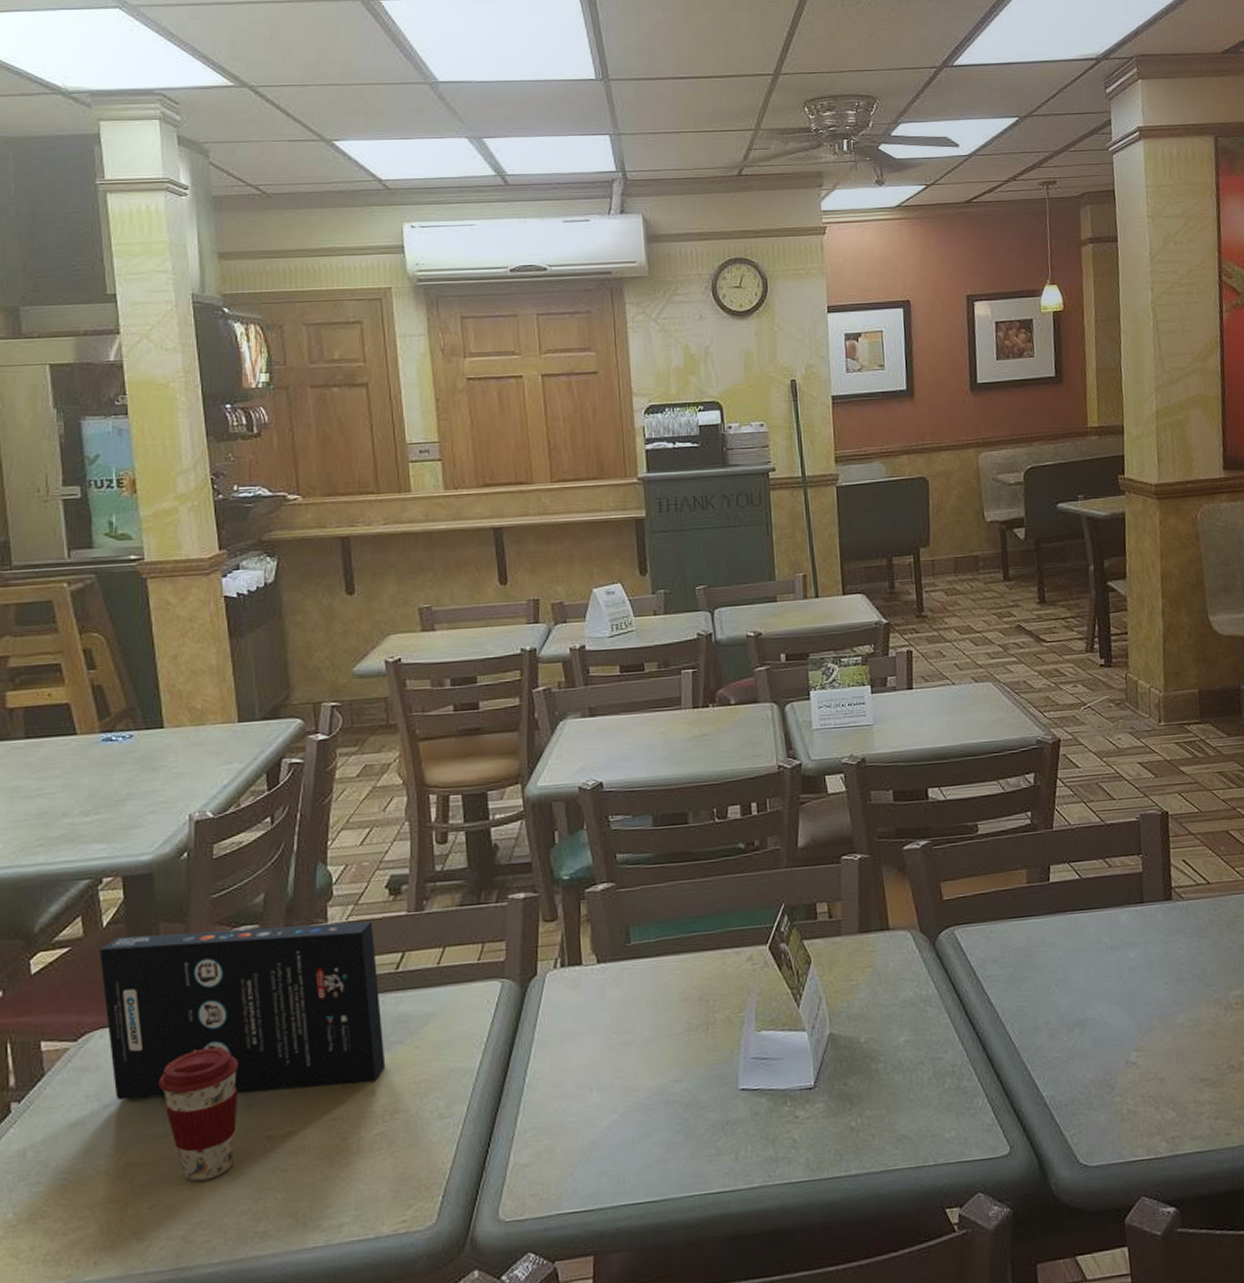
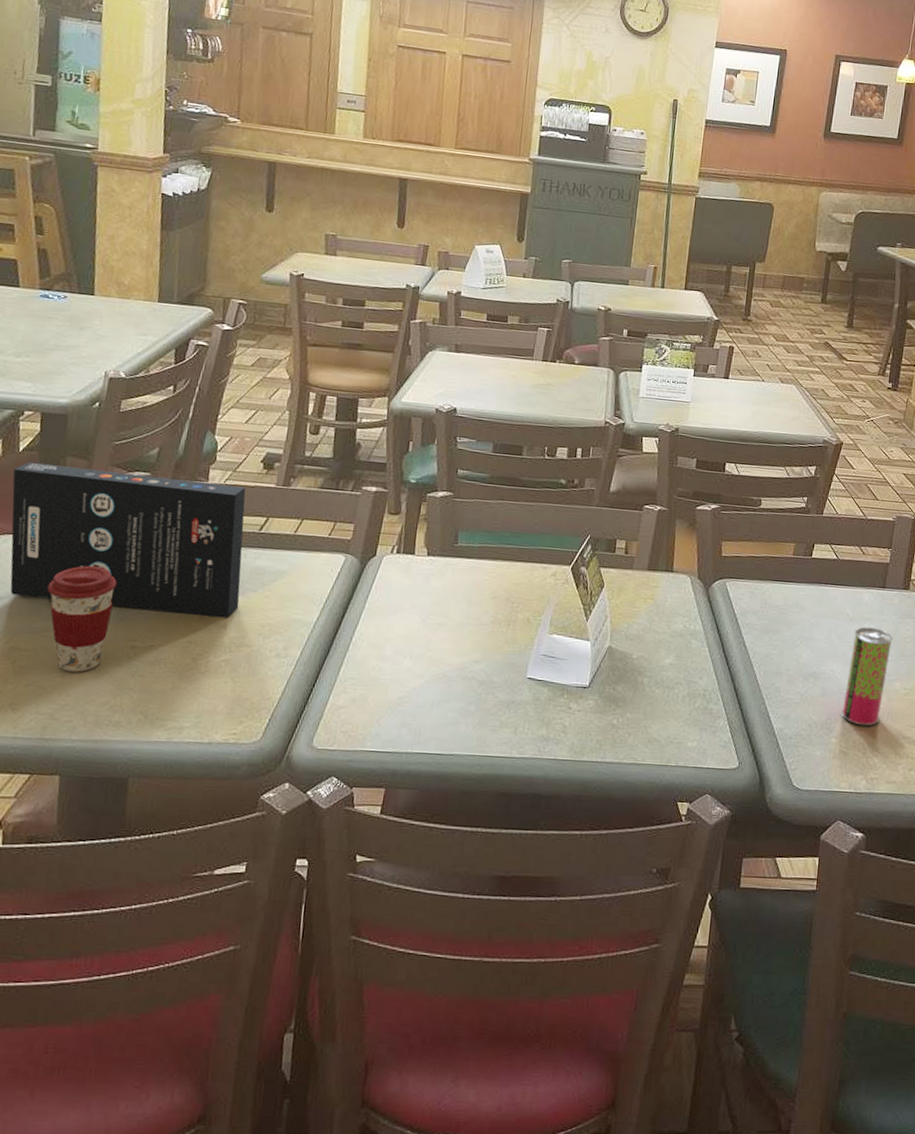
beverage can: none [1117,952,1168,1075] -> present [841,627,893,726]

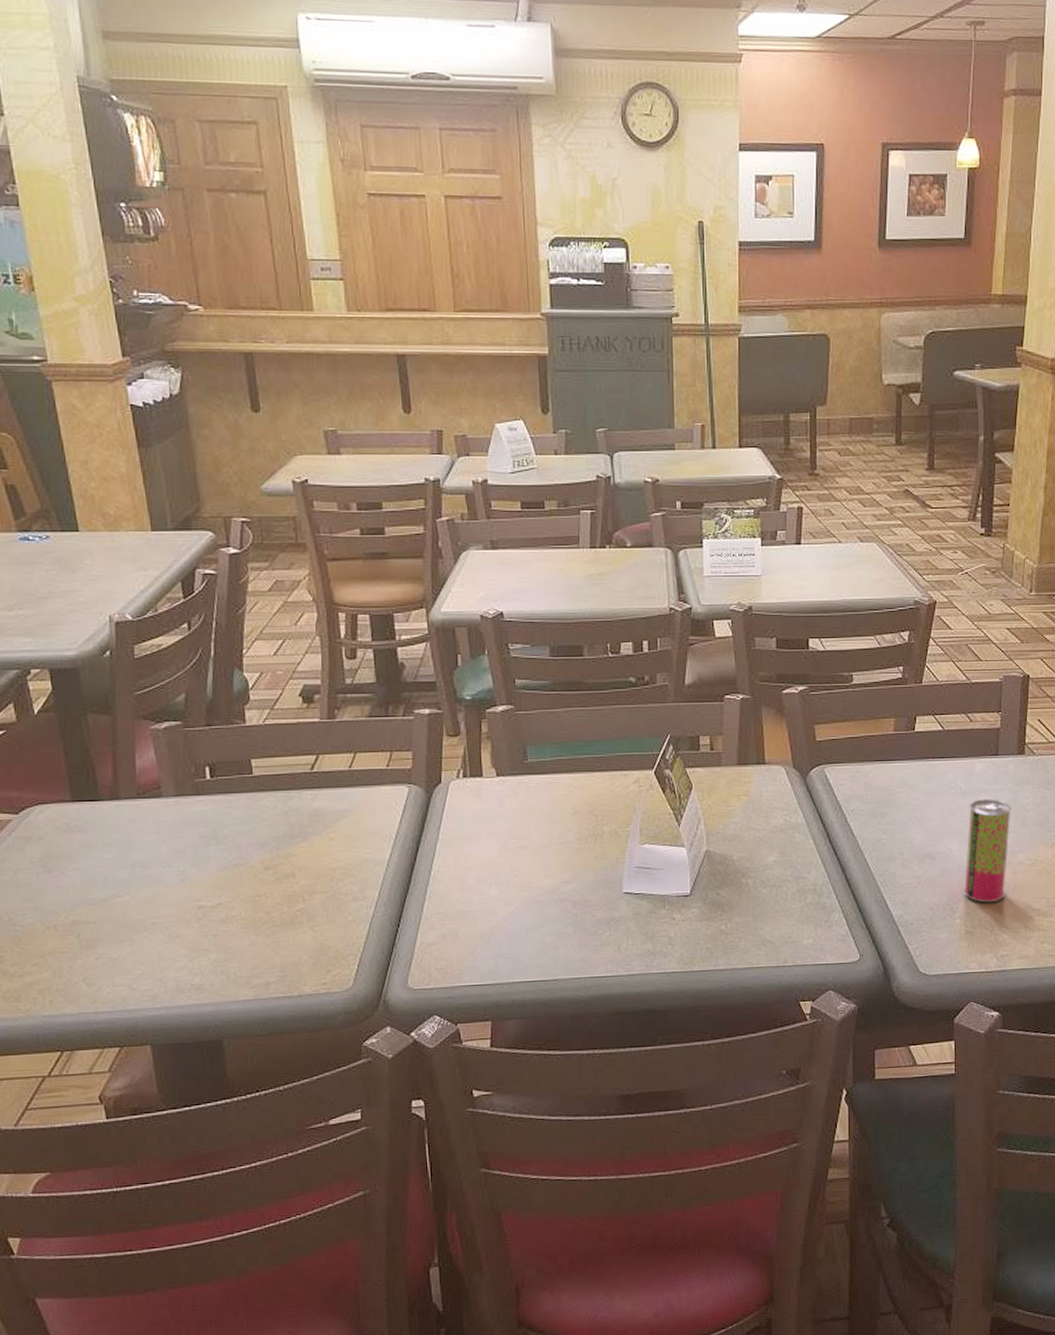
game box: present [10,462,246,618] -> none [33,724,304,868]
coffee cup: present [47,565,117,672] -> none [96,827,171,940]

